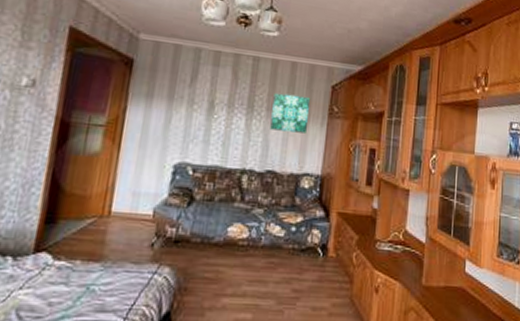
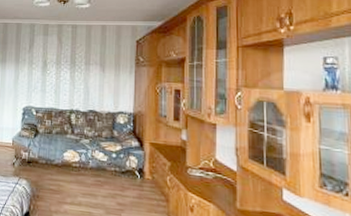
wall art: present [270,92,311,133] -> none [89,50,120,80]

